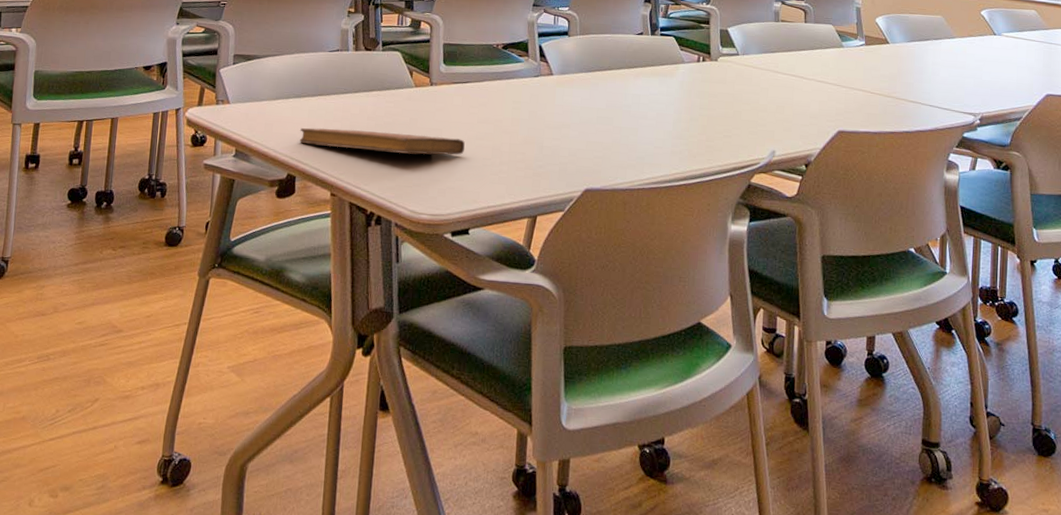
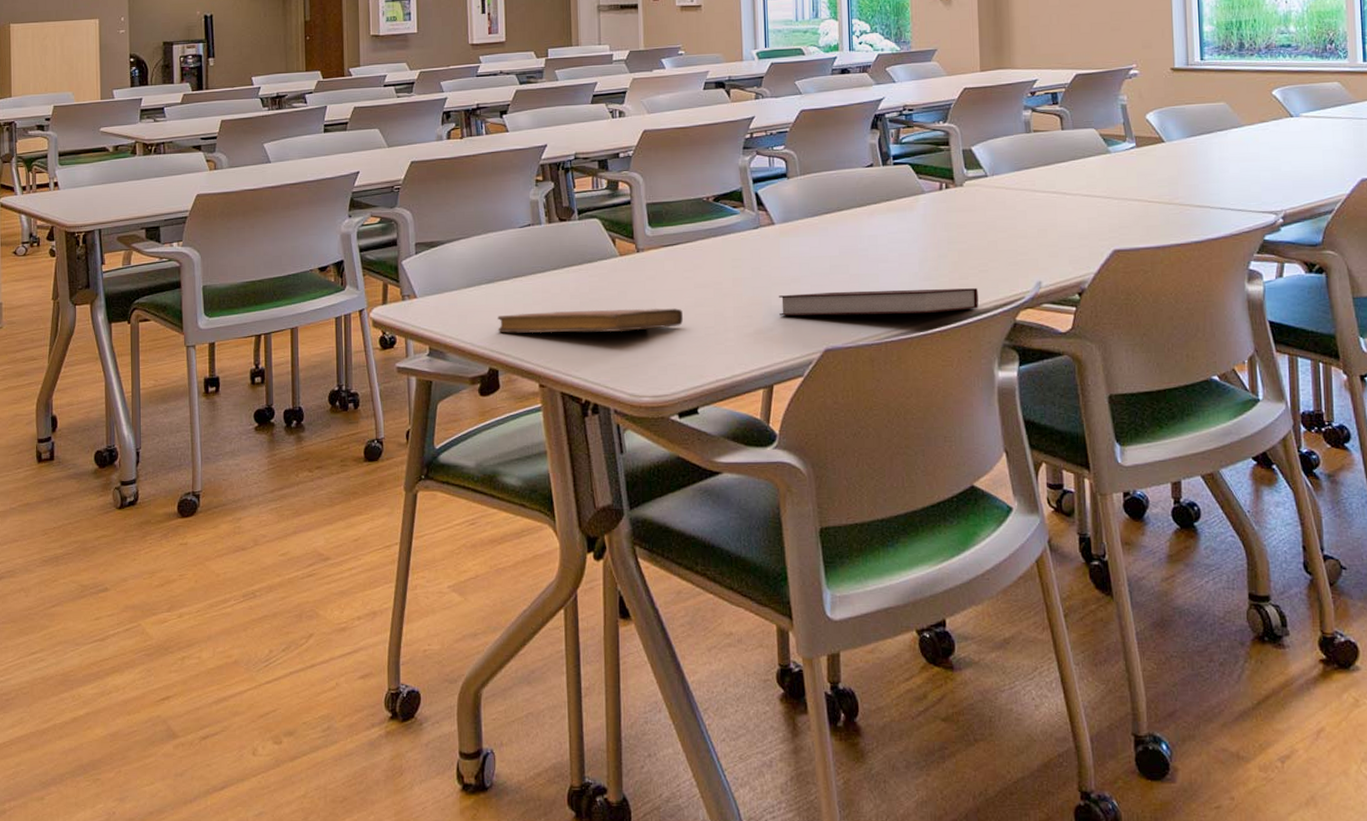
notebook: none [549,138,721,169] -> present [779,288,978,316]

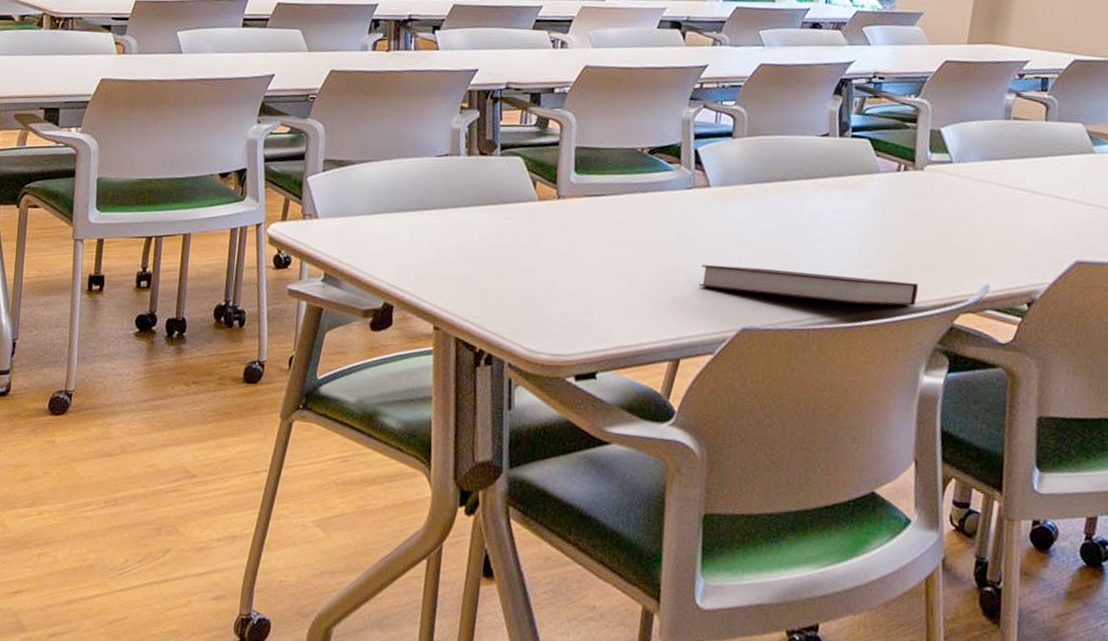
notebook: present [497,308,683,333] -> none [398,248,596,284]

